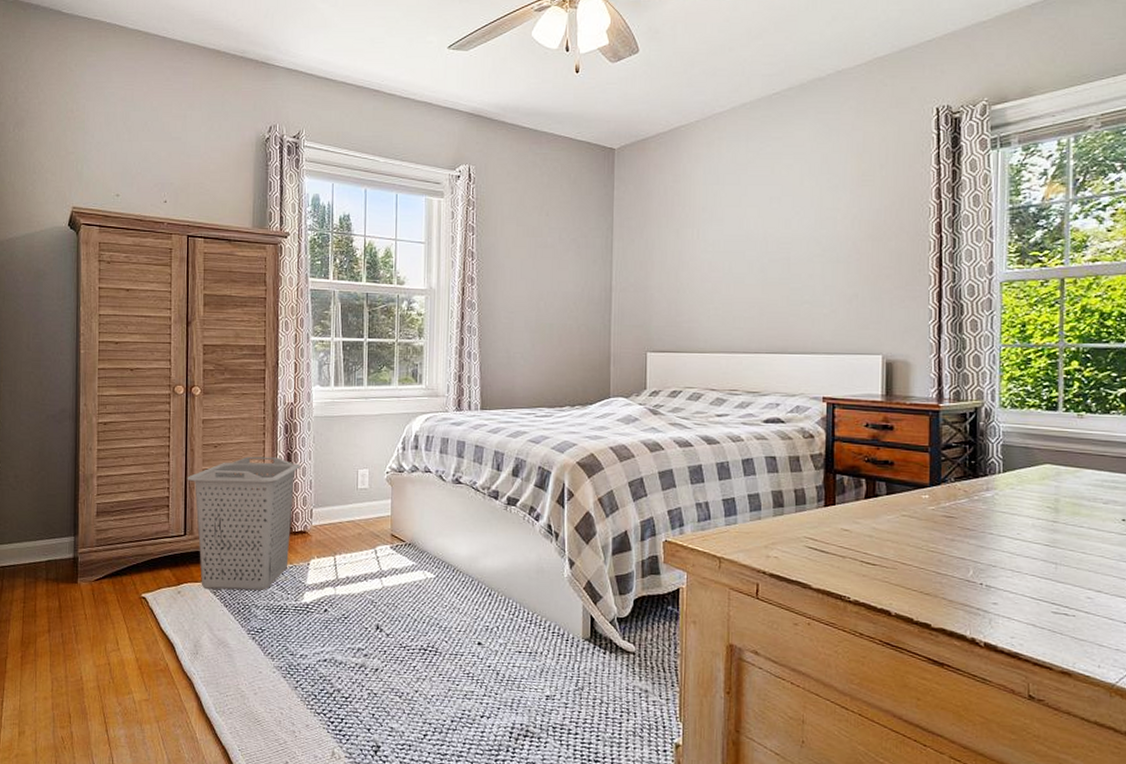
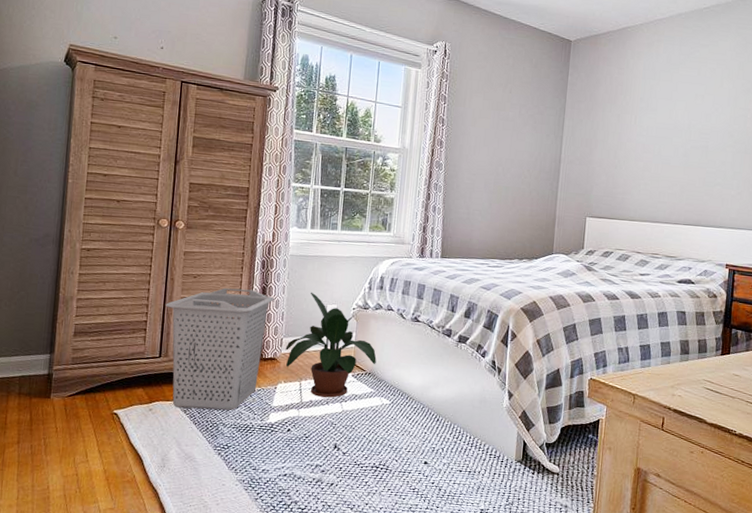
potted plant: none [316,456,416,573] -> present [285,292,377,398]

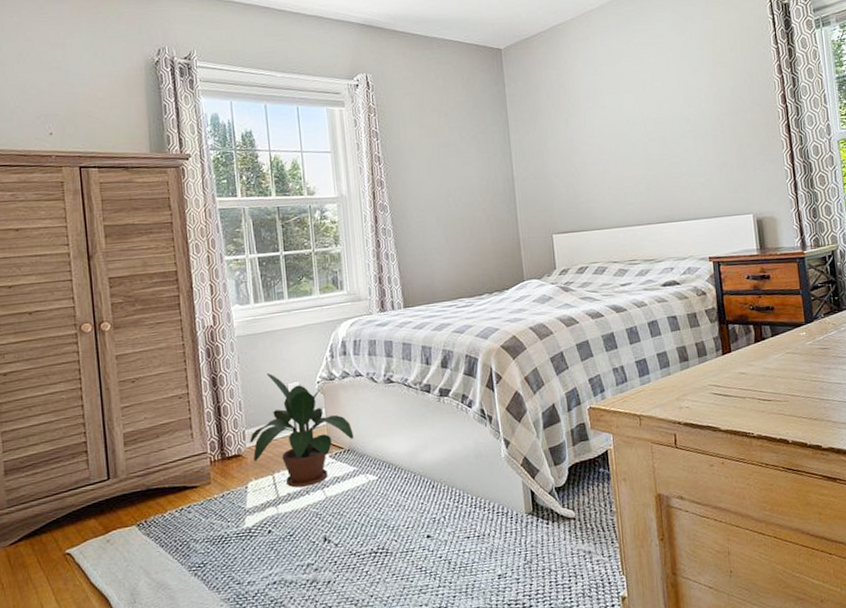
laundry basket: present [166,287,275,410] -> none [105,383,228,532]

